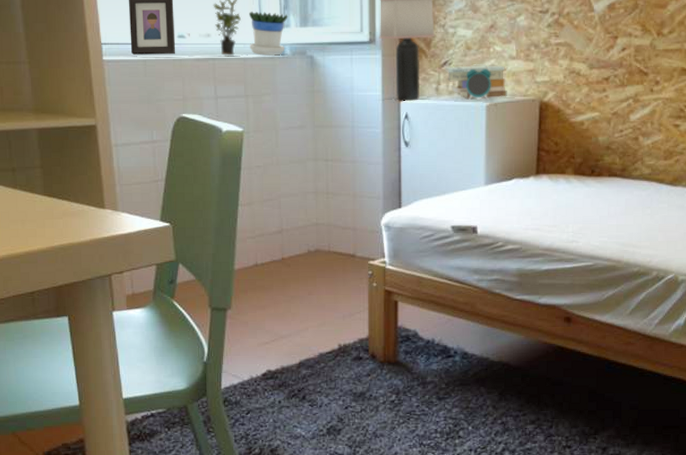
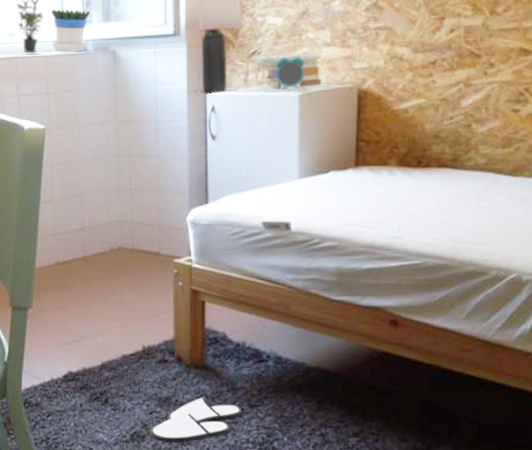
slippers: none [345,391,431,434] -> present [149,397,242,442]

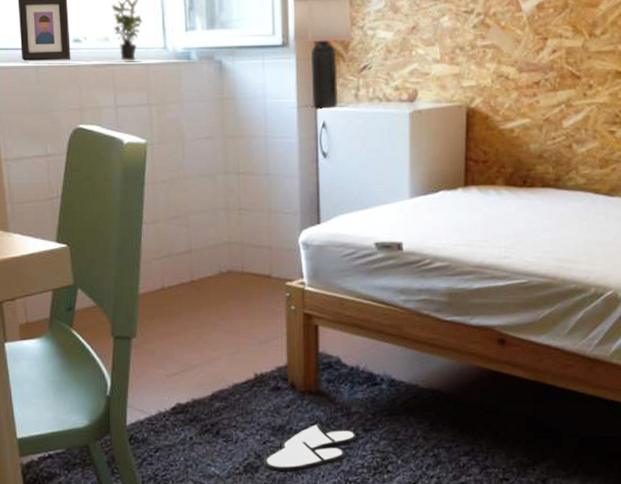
flowerpot: present [51,9,91,53] -> none [150,13,194,61]
books: present [253,53,322,89] -> none [364,69,432,105]
alarm clock: present [277,52,304,91] -> none [387,68,414,108]

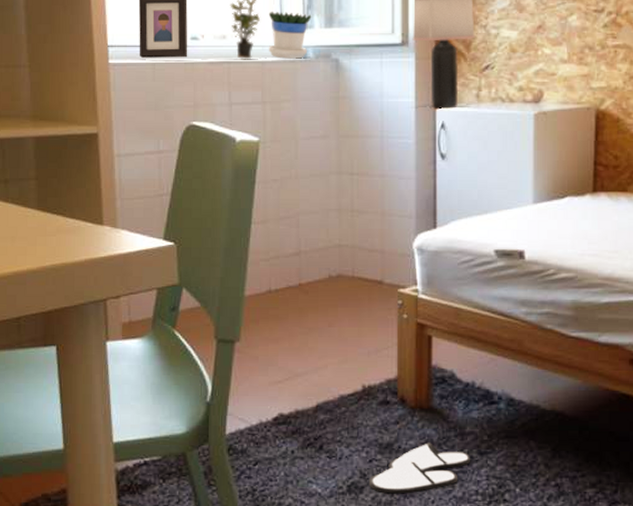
flowerpot: none [150,13,194,61] -> present [268,12,312,59]

